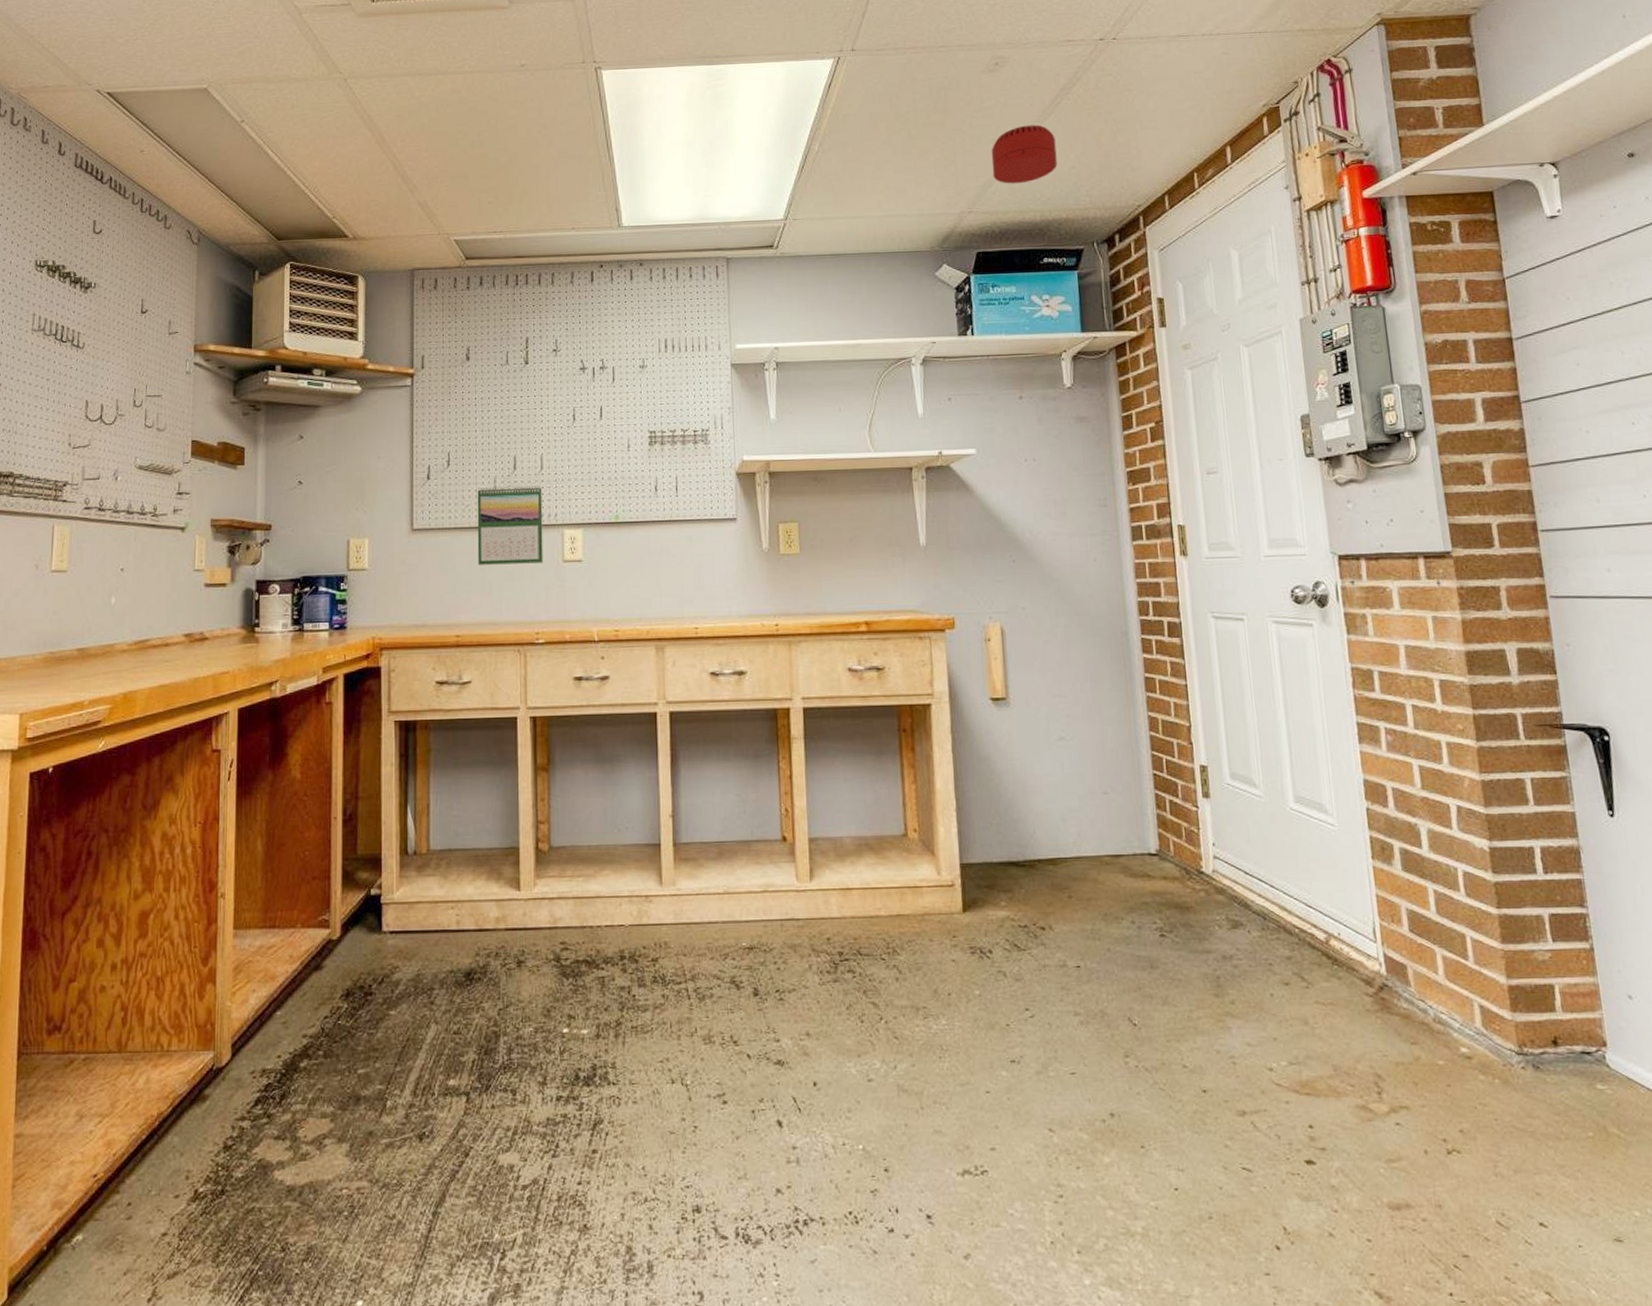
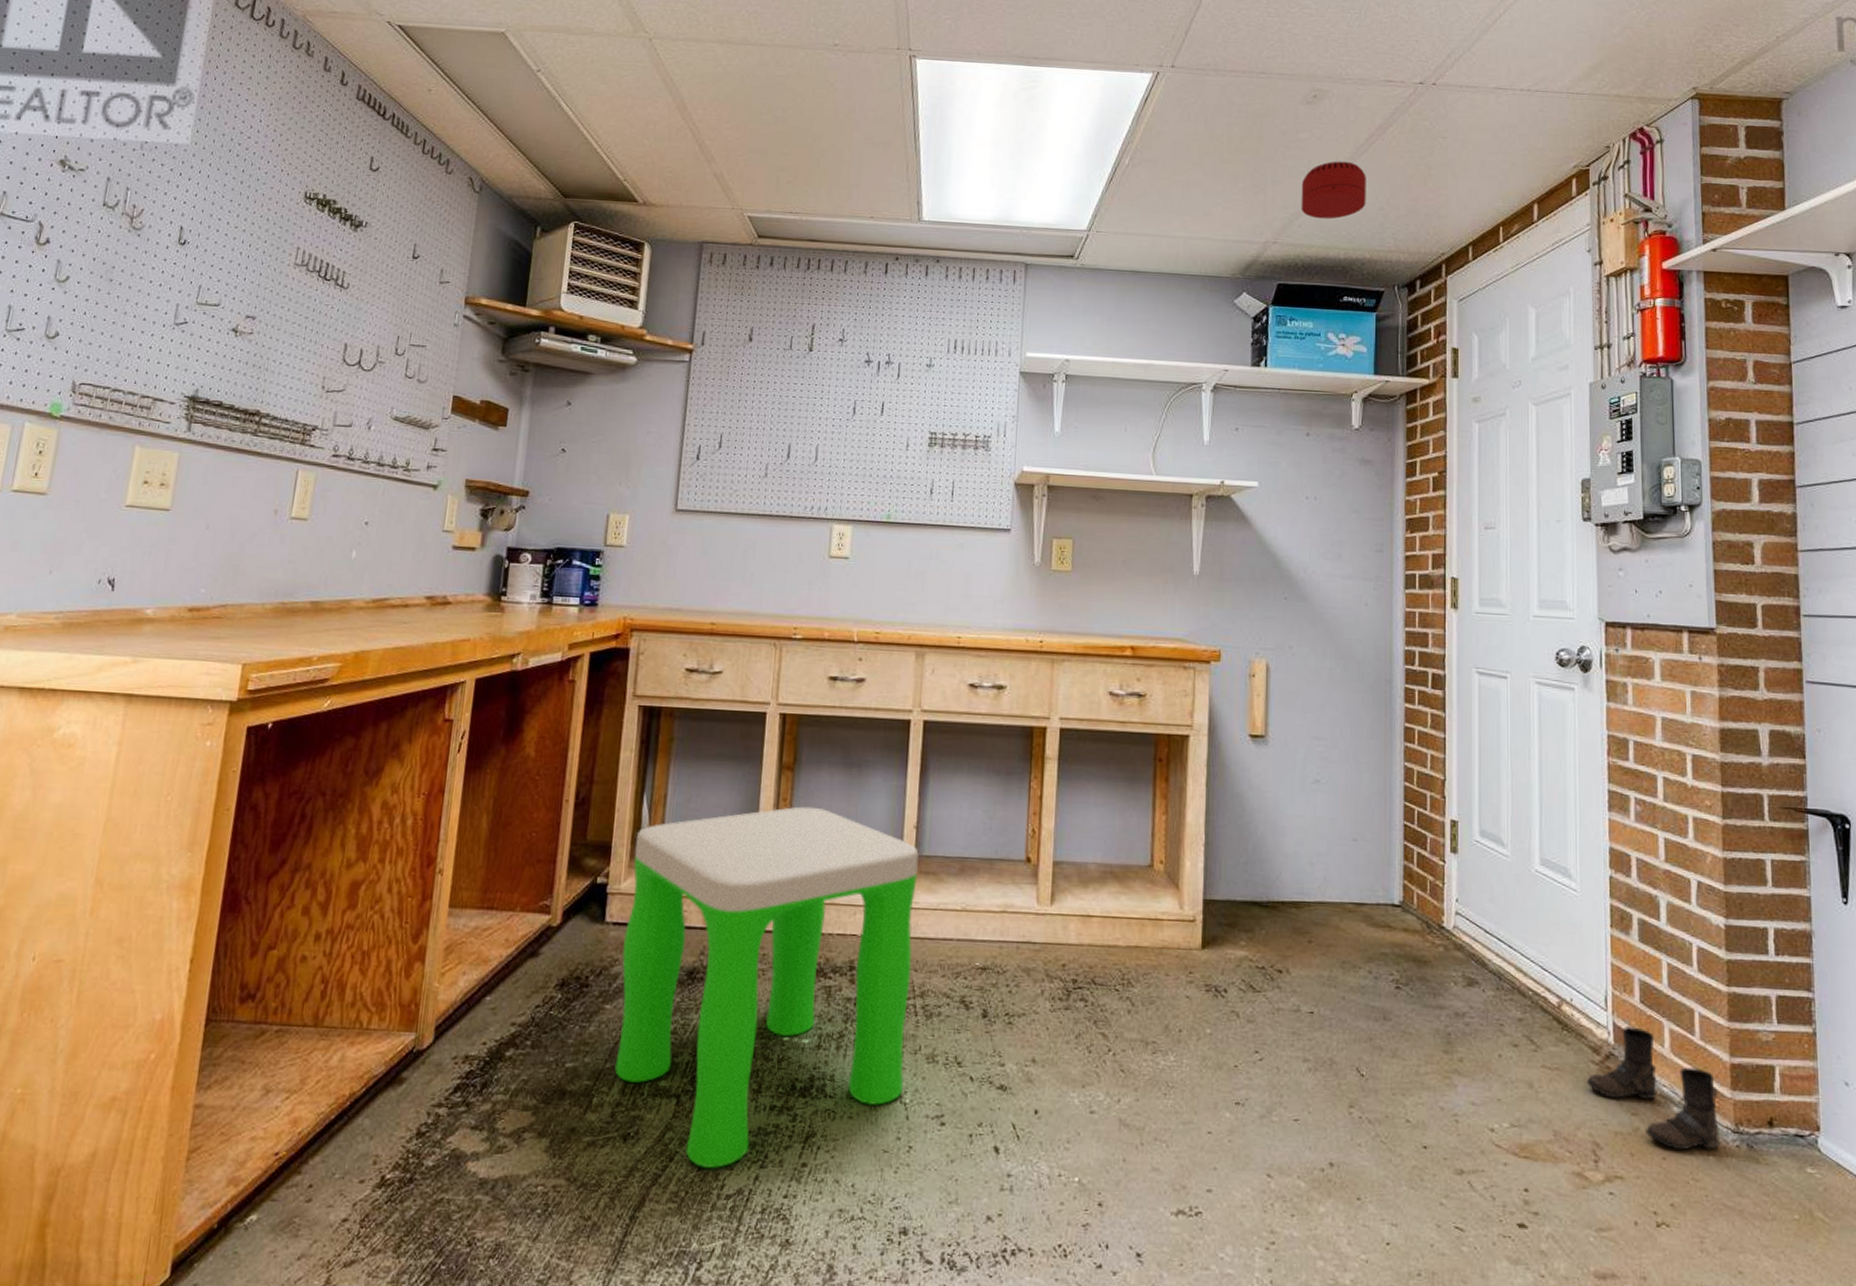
stool: none [401,804,684,1161] -> present [614,806,920,1168]
calendar: present [477,485,543,565] -> none [740,473,815,557]
boots: none [1362,956,1505,1076] -> present [1587,1026,1720,1151]

